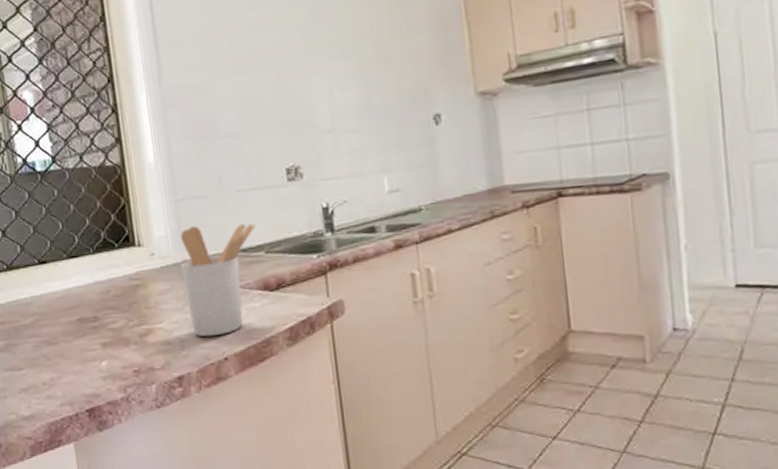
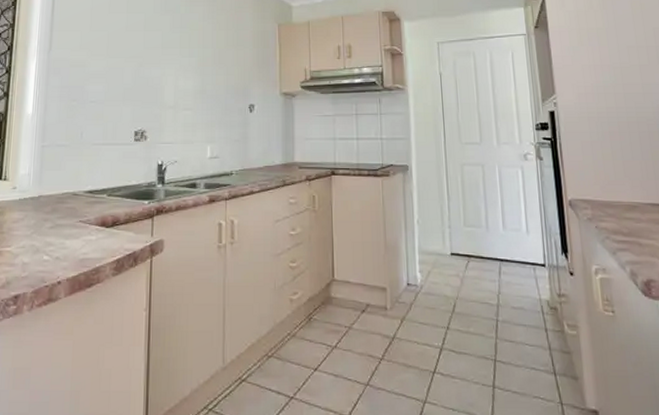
utensil holder: present [180,223,255,337] -> none [35,168,103,262]

